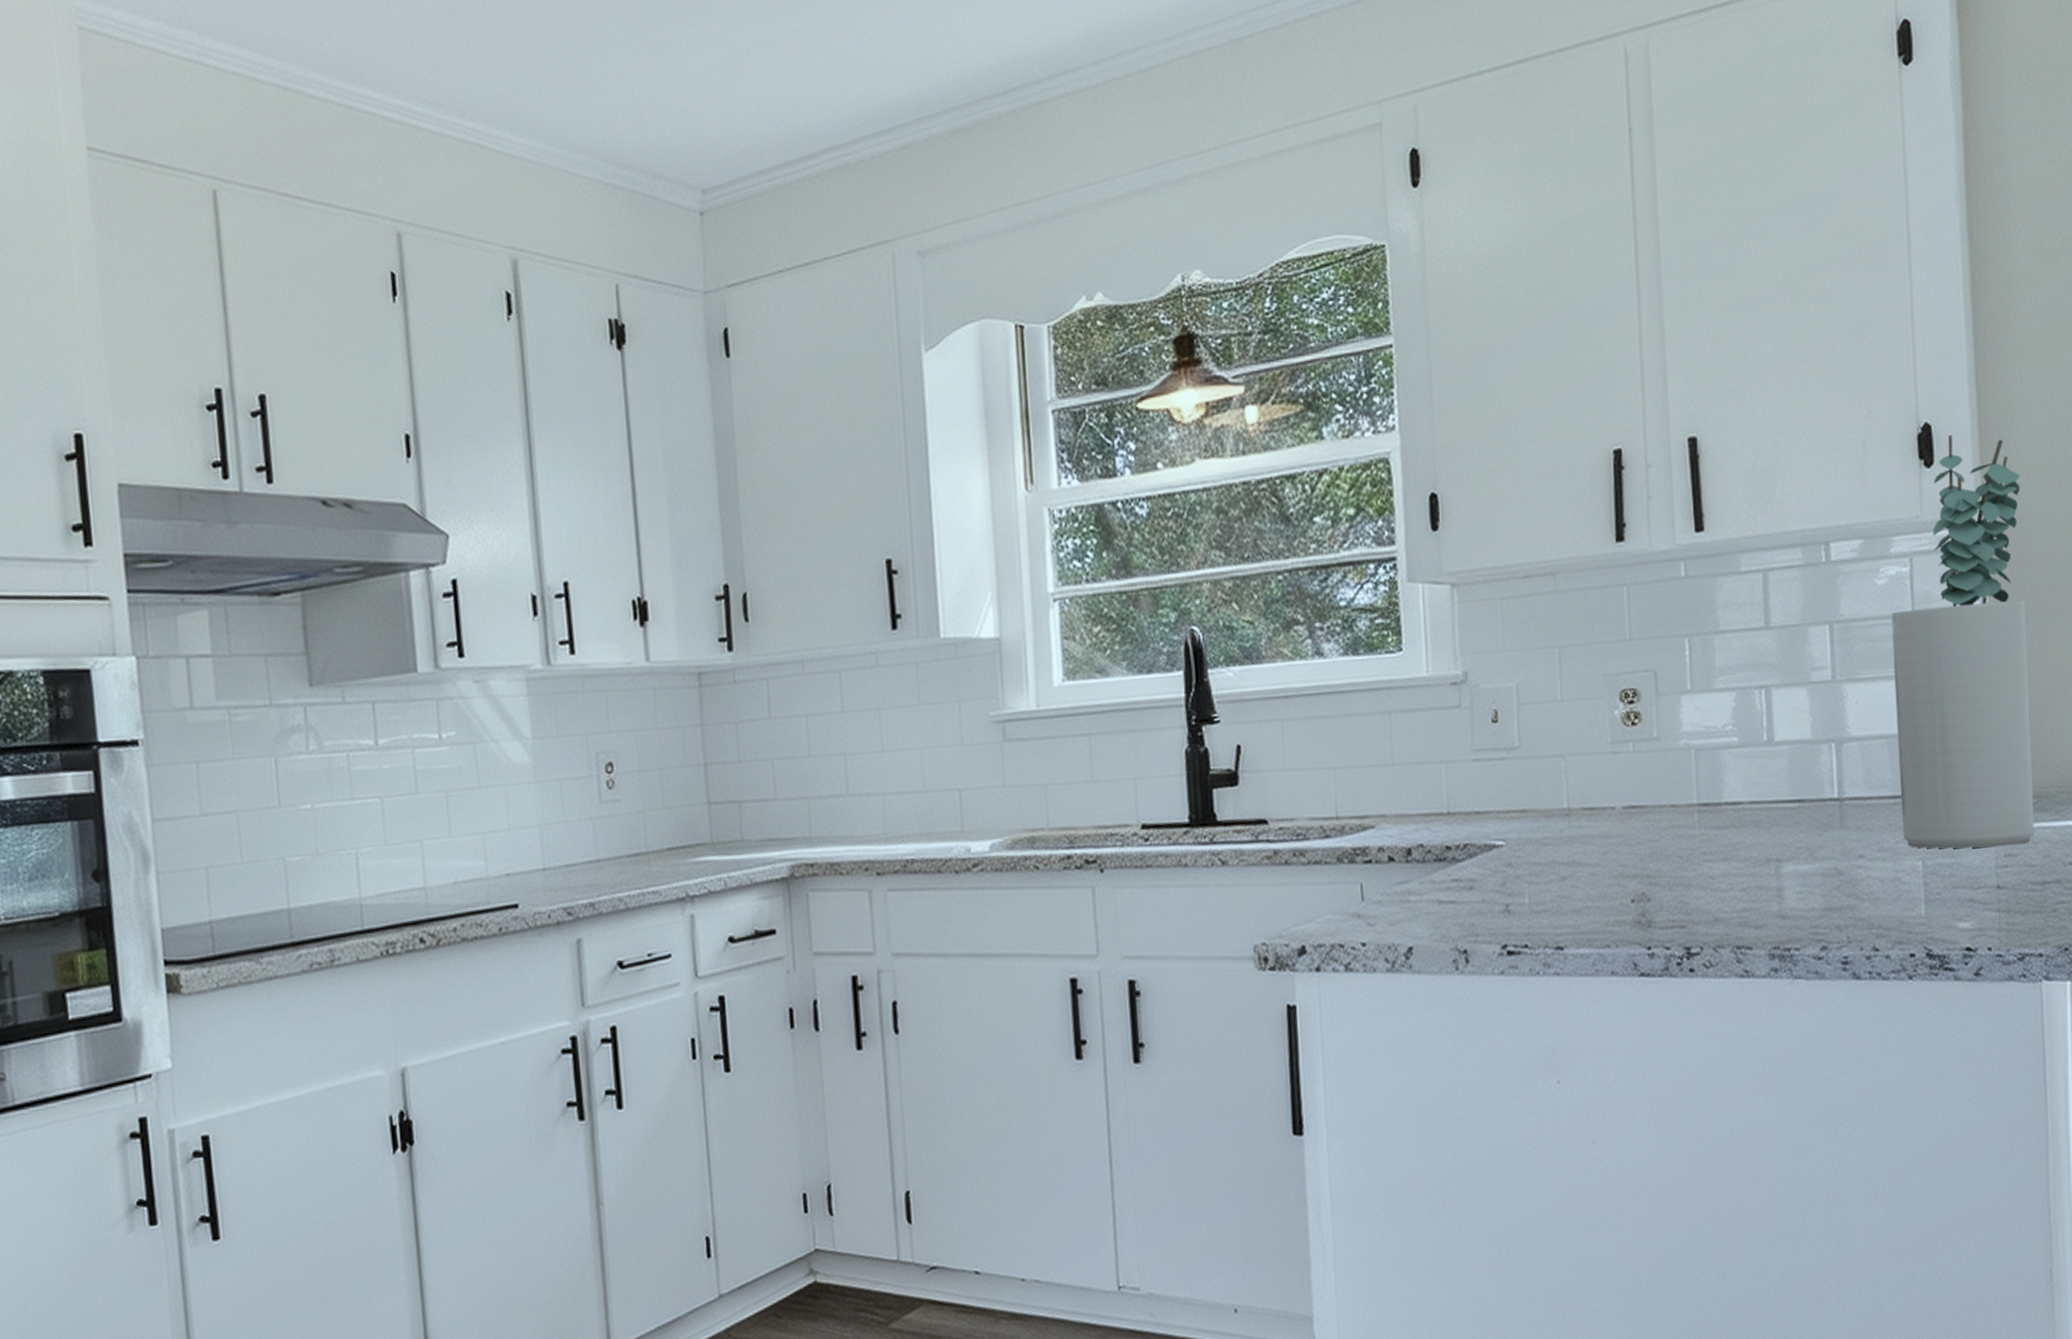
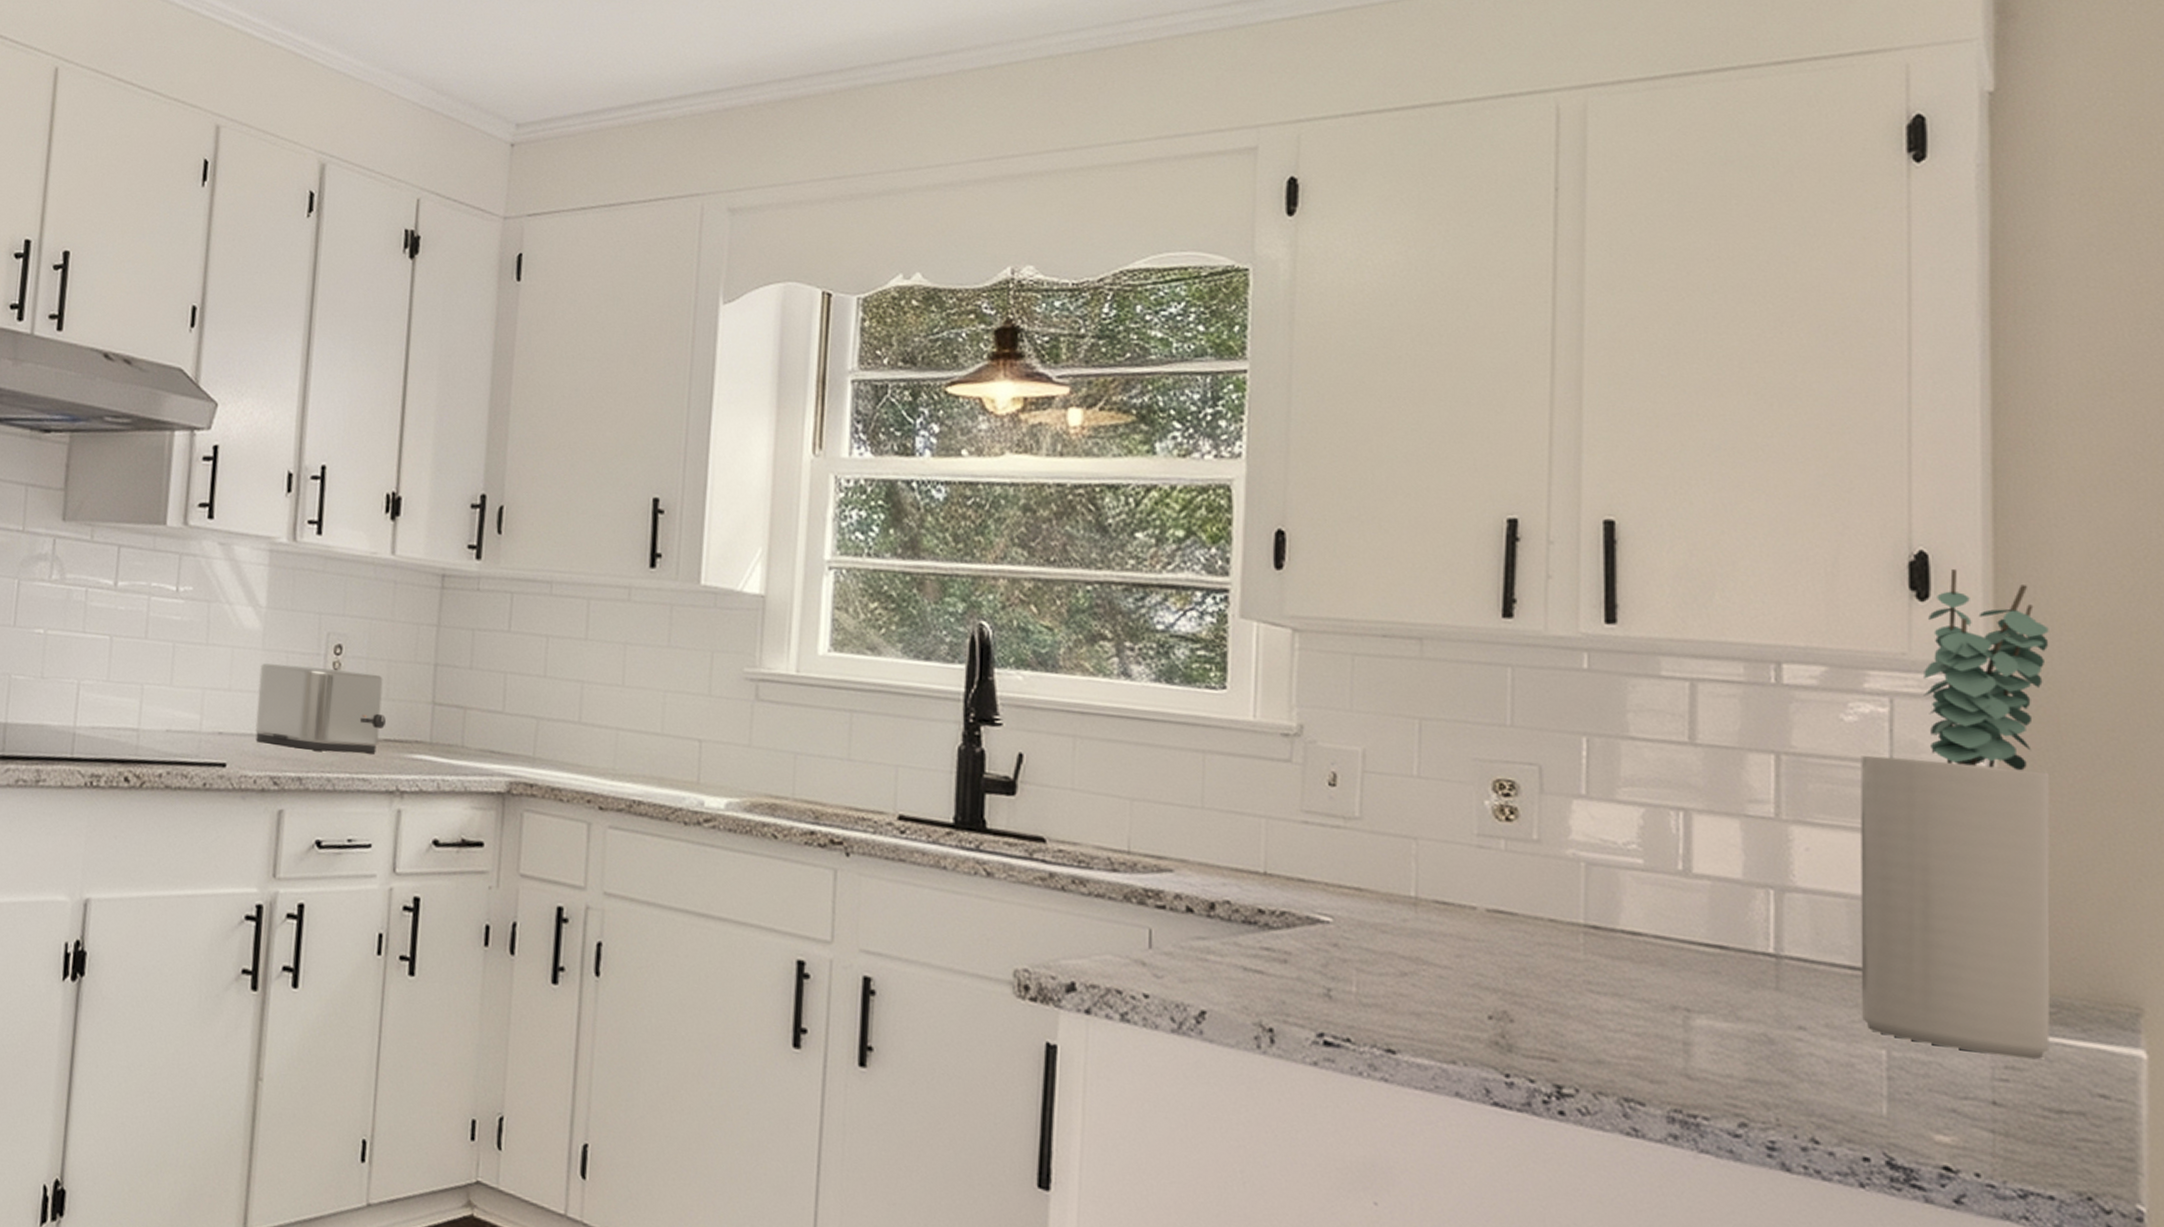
toaster: none [536,785,667,877] -> present [255,663,387,756]

